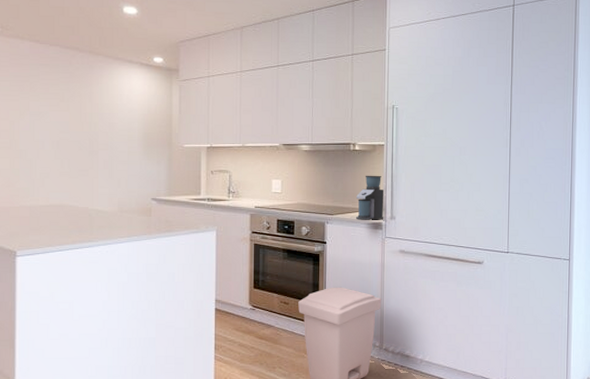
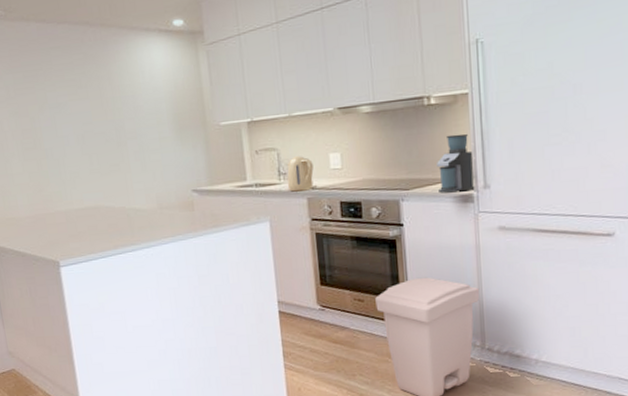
kettle: none [234,179,258,208] -> present [286,156,314,192]

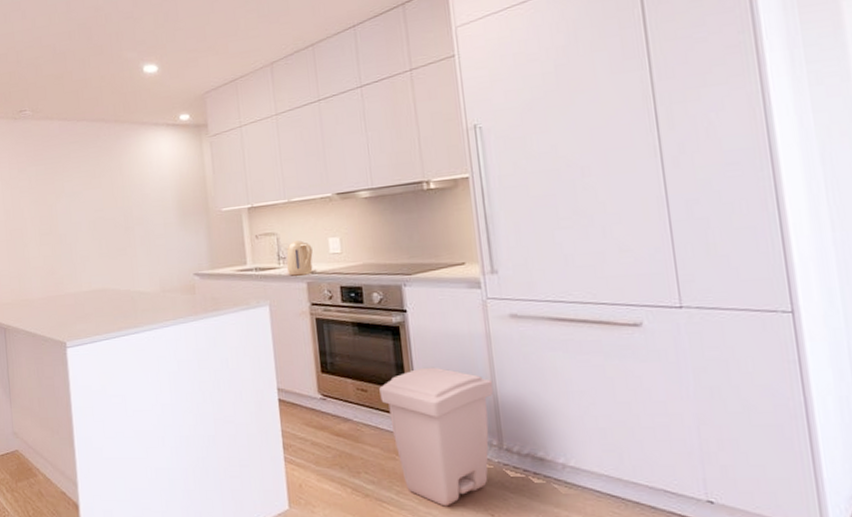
coffee grinder: present [437,133,474,194] -> none [439,217,480,280]

